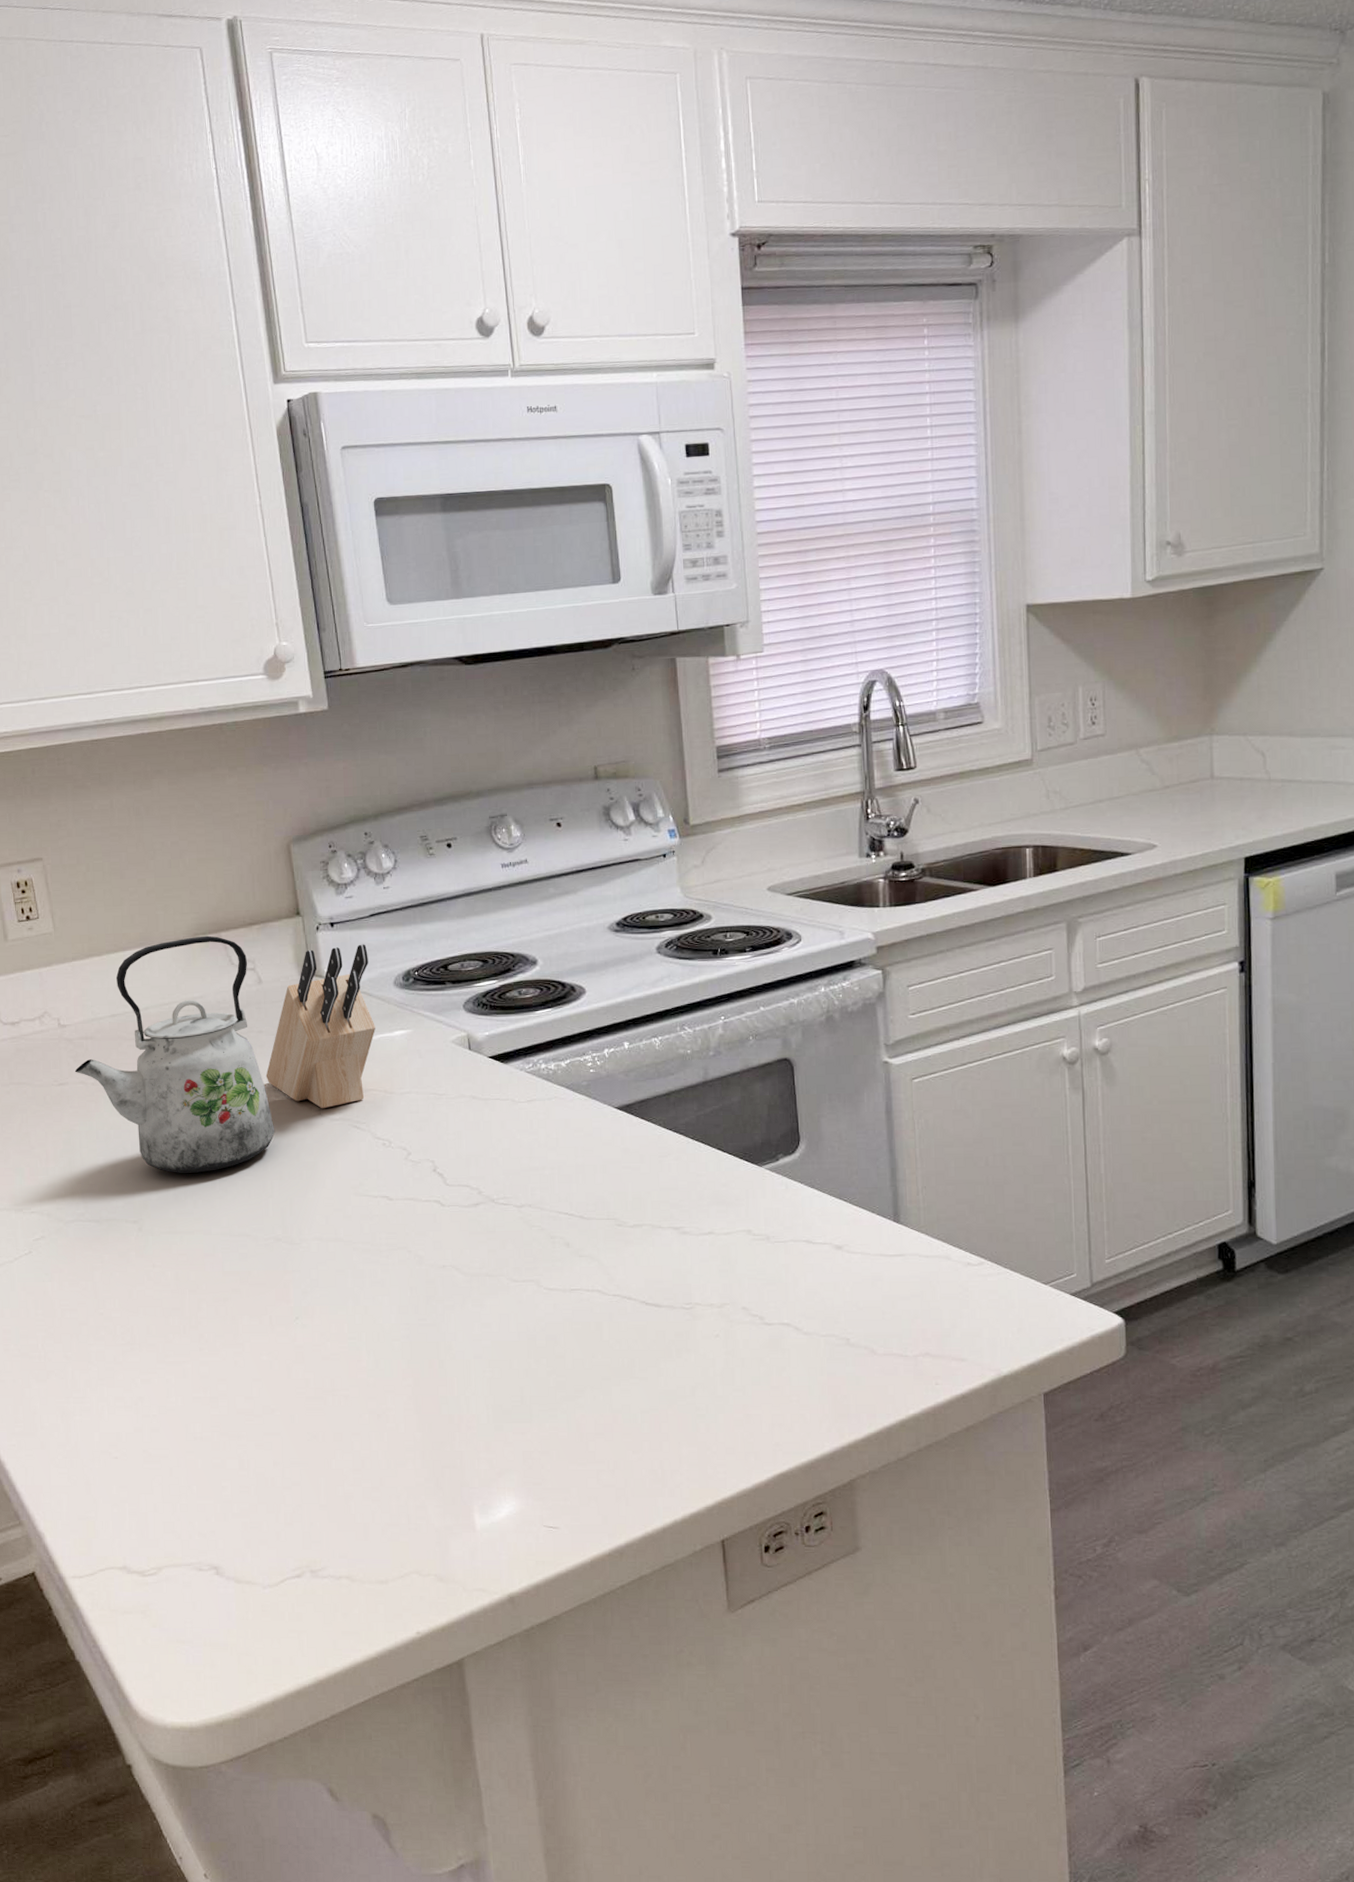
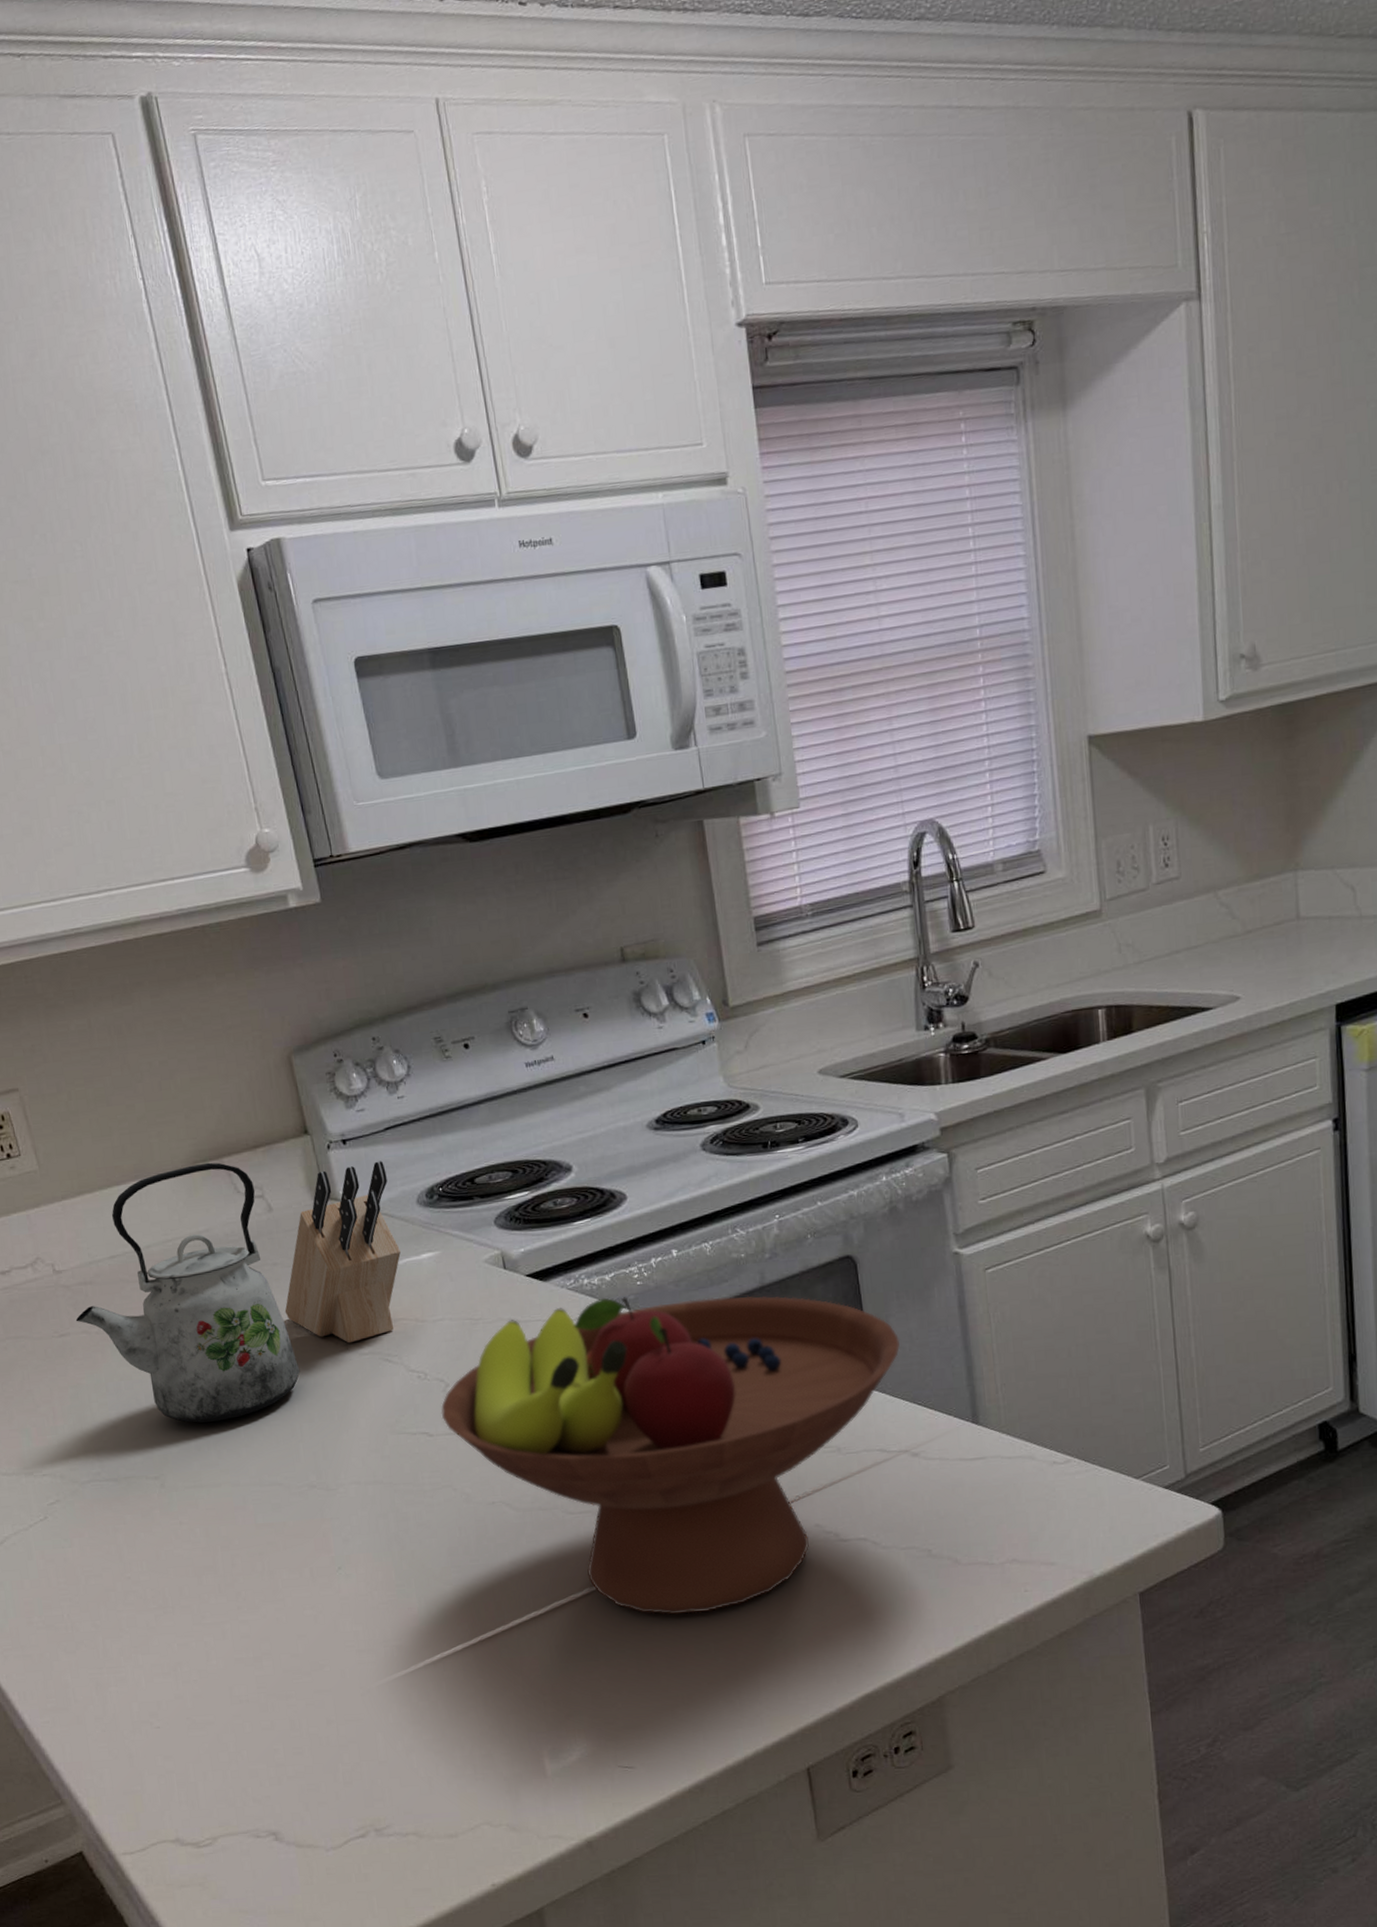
fruit bowl: none [401,1082,829,1384] -> present [441,1296,900,1615]

